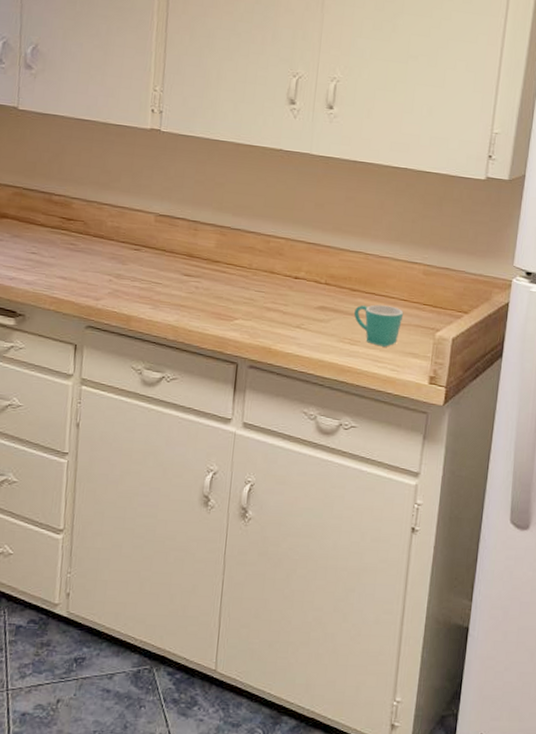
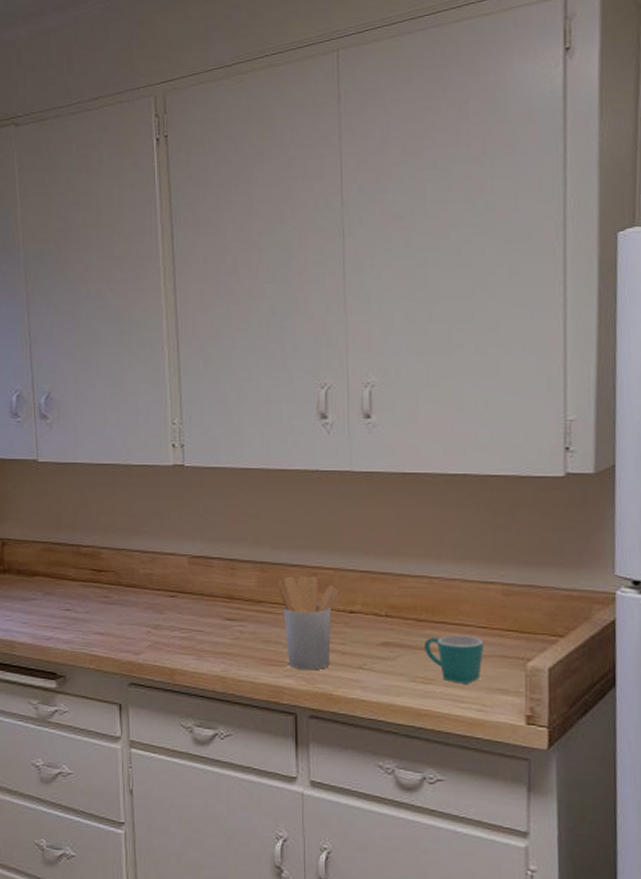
utensil holder: none [234,241,288,326] -> present [278,576,339,671]

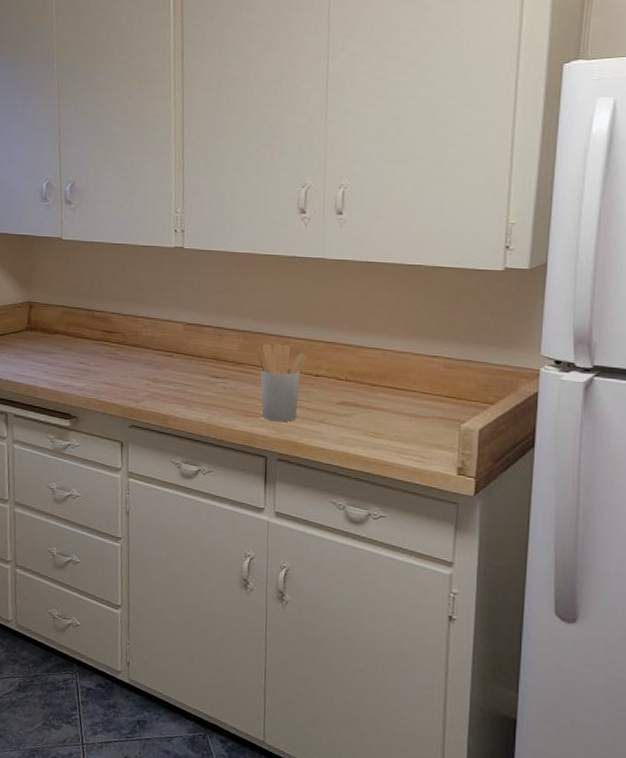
mug: present [423,635,485,684] -> none [375,398,427,439]

